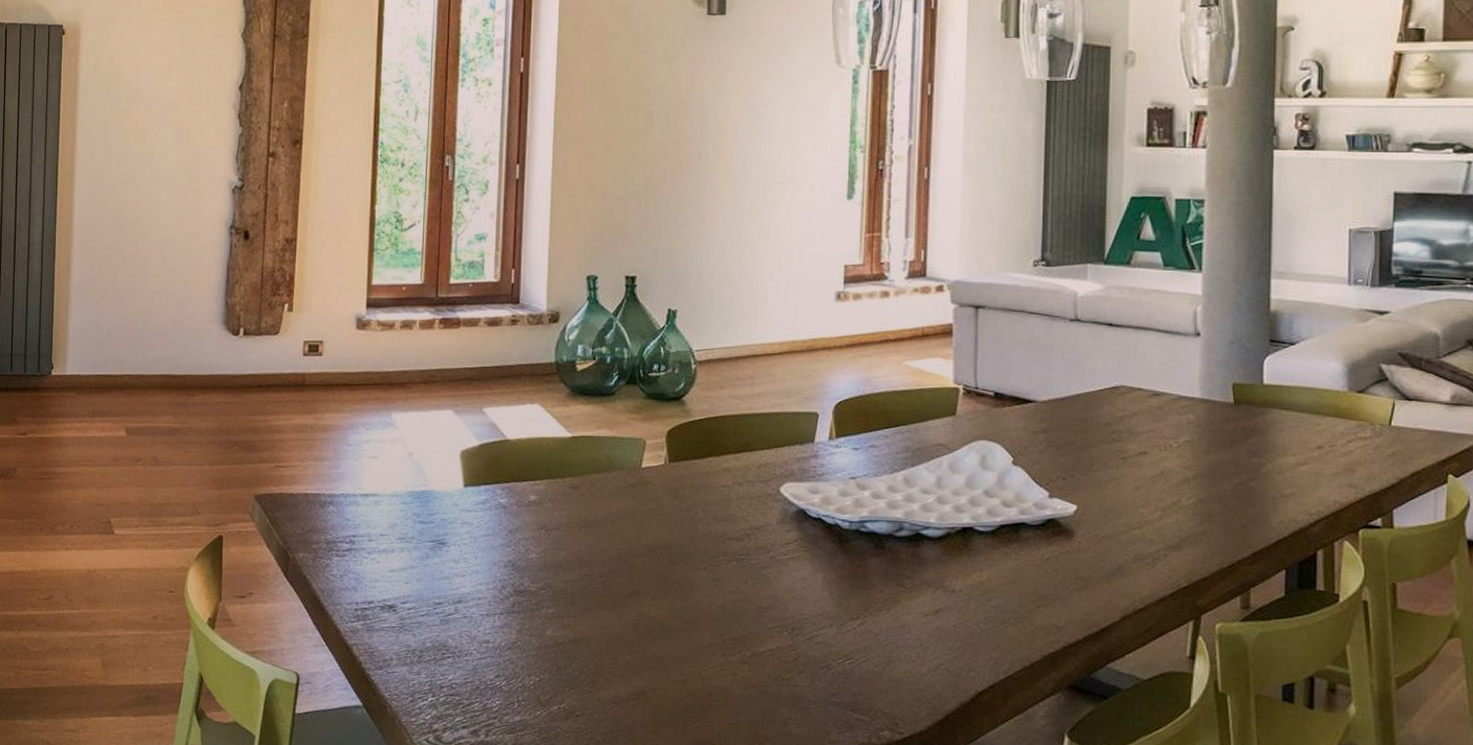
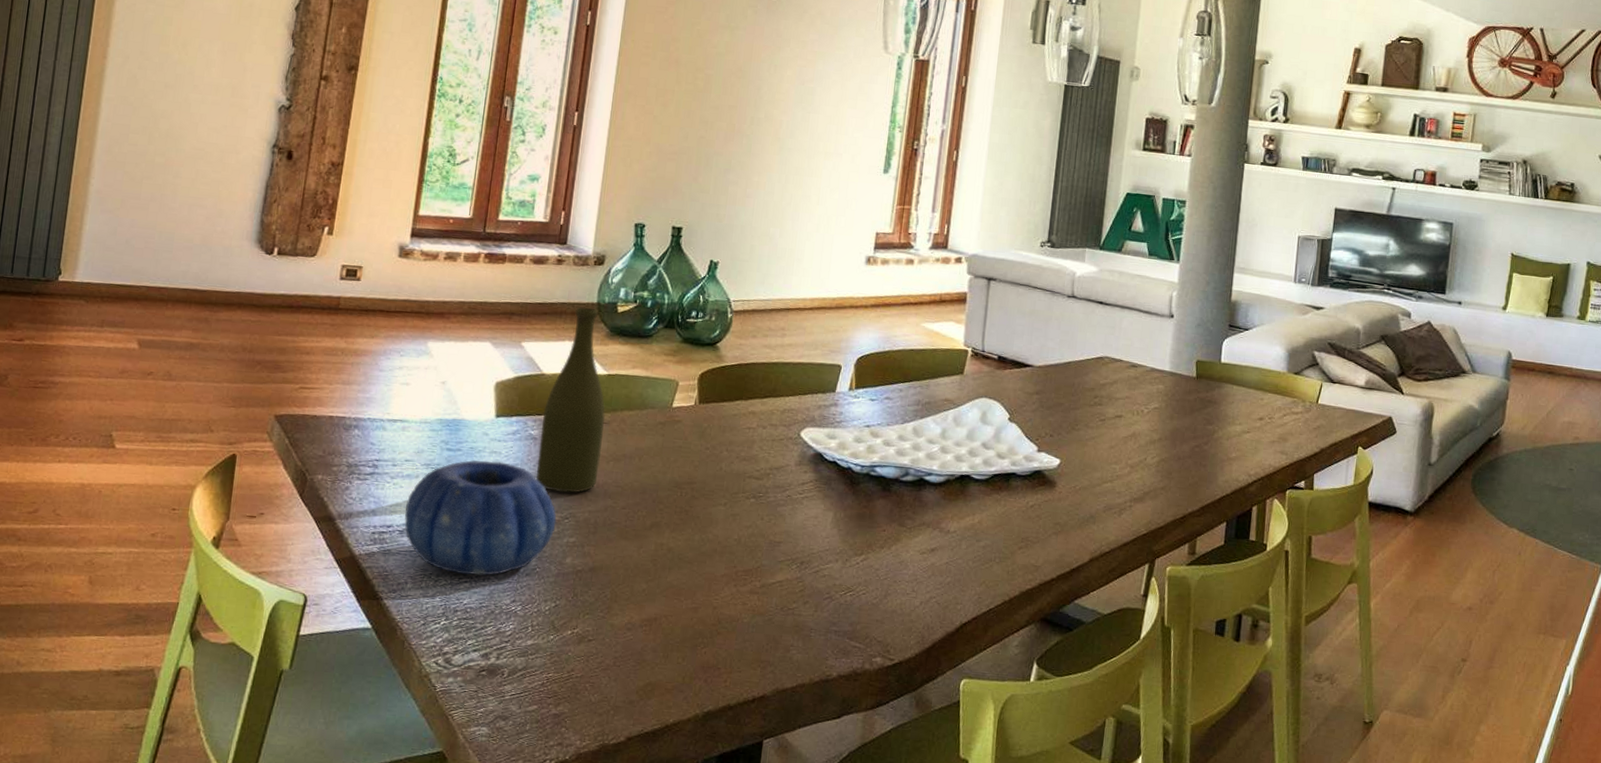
decorative bowl: none [384,532,533,651] -> present [404,460,557,576]
bottle: none [509,367,573,563] -> present [536,307,605,494]

